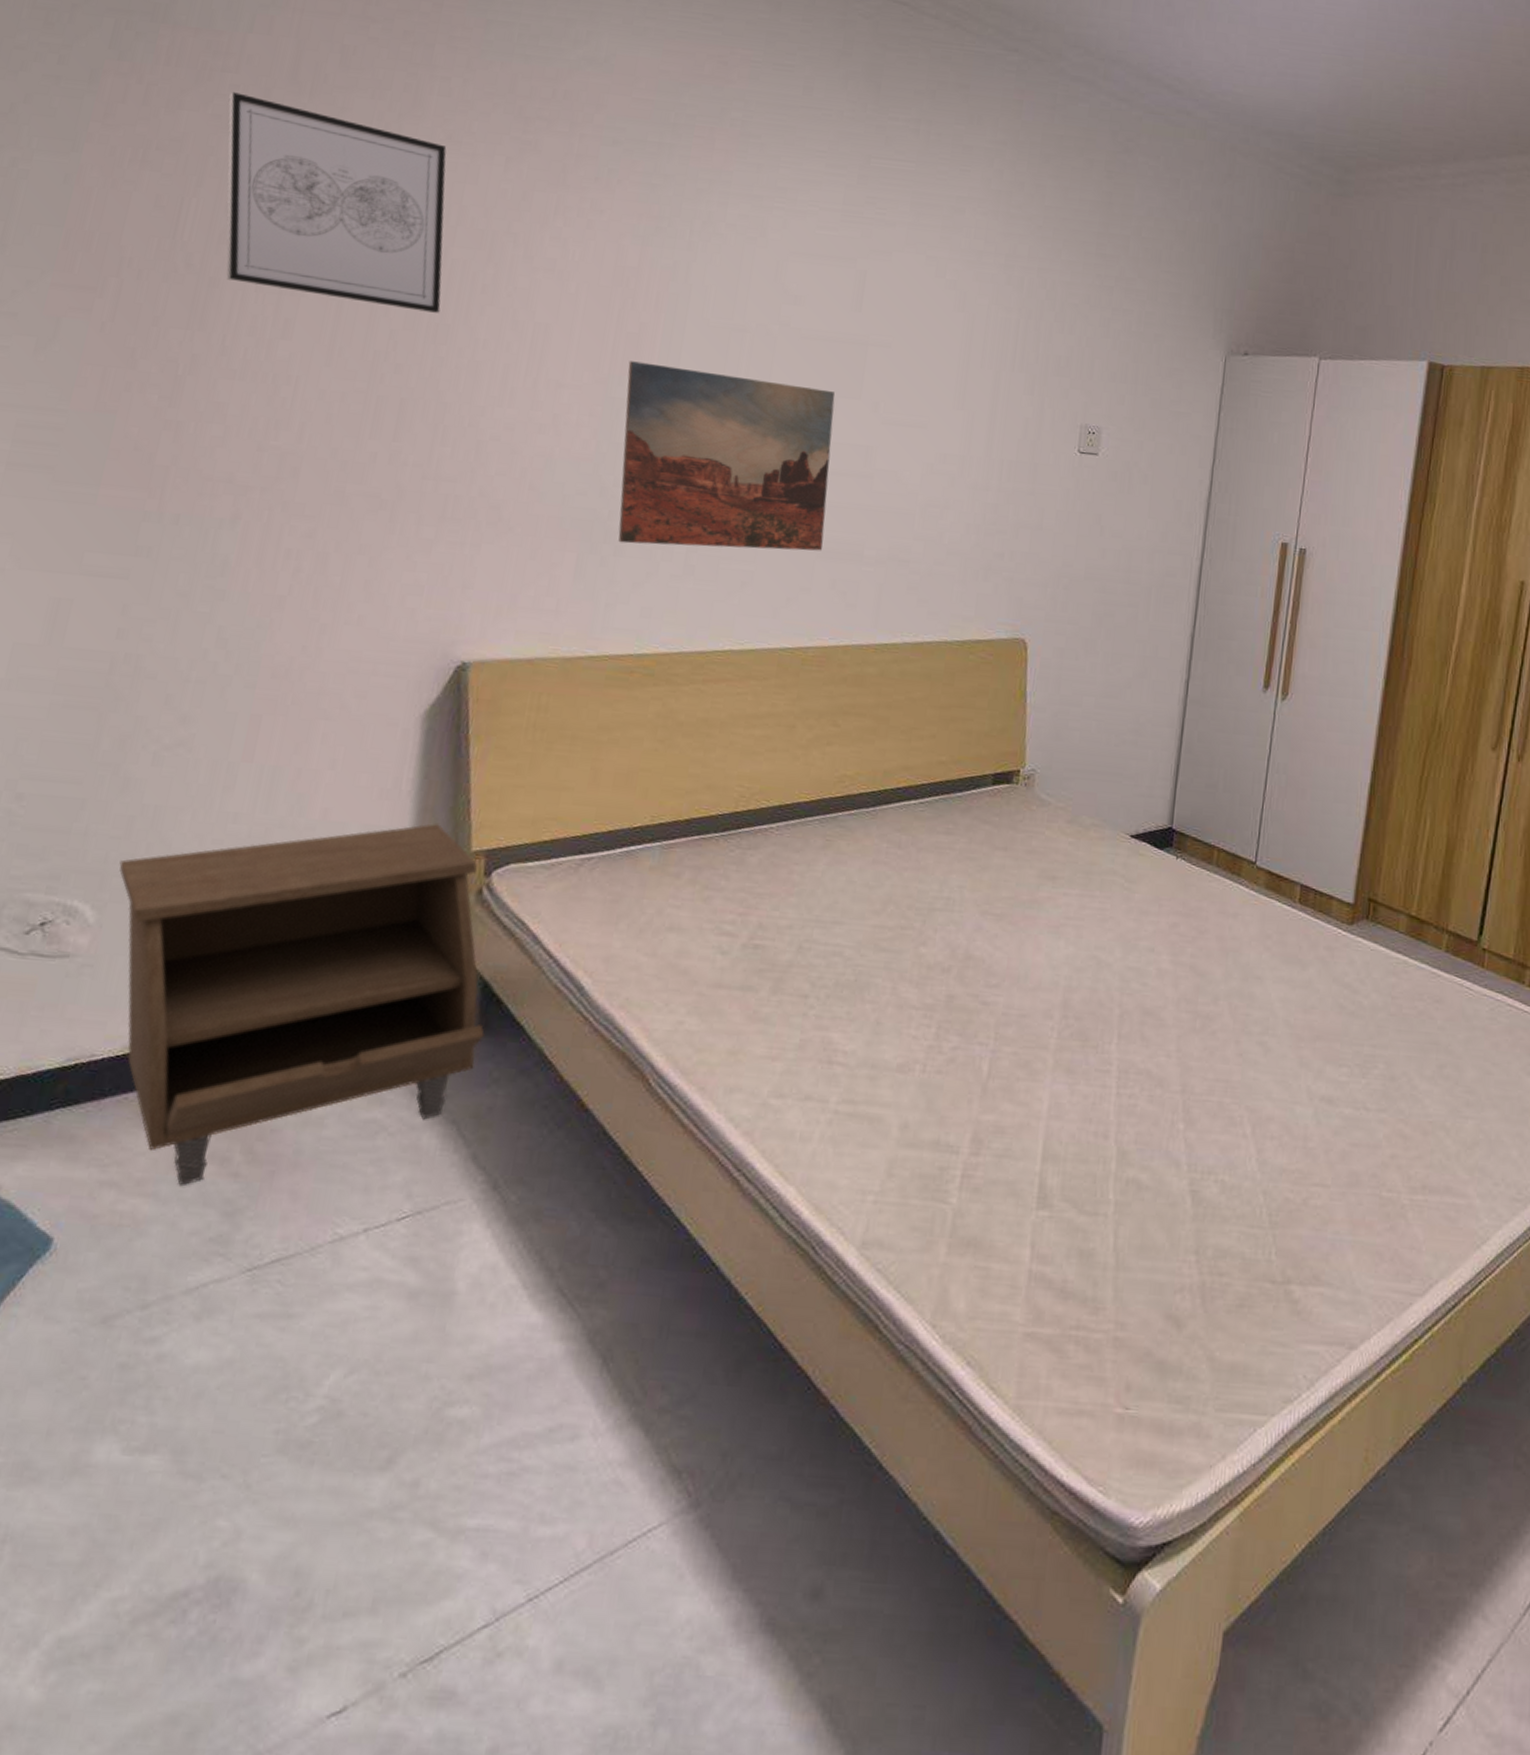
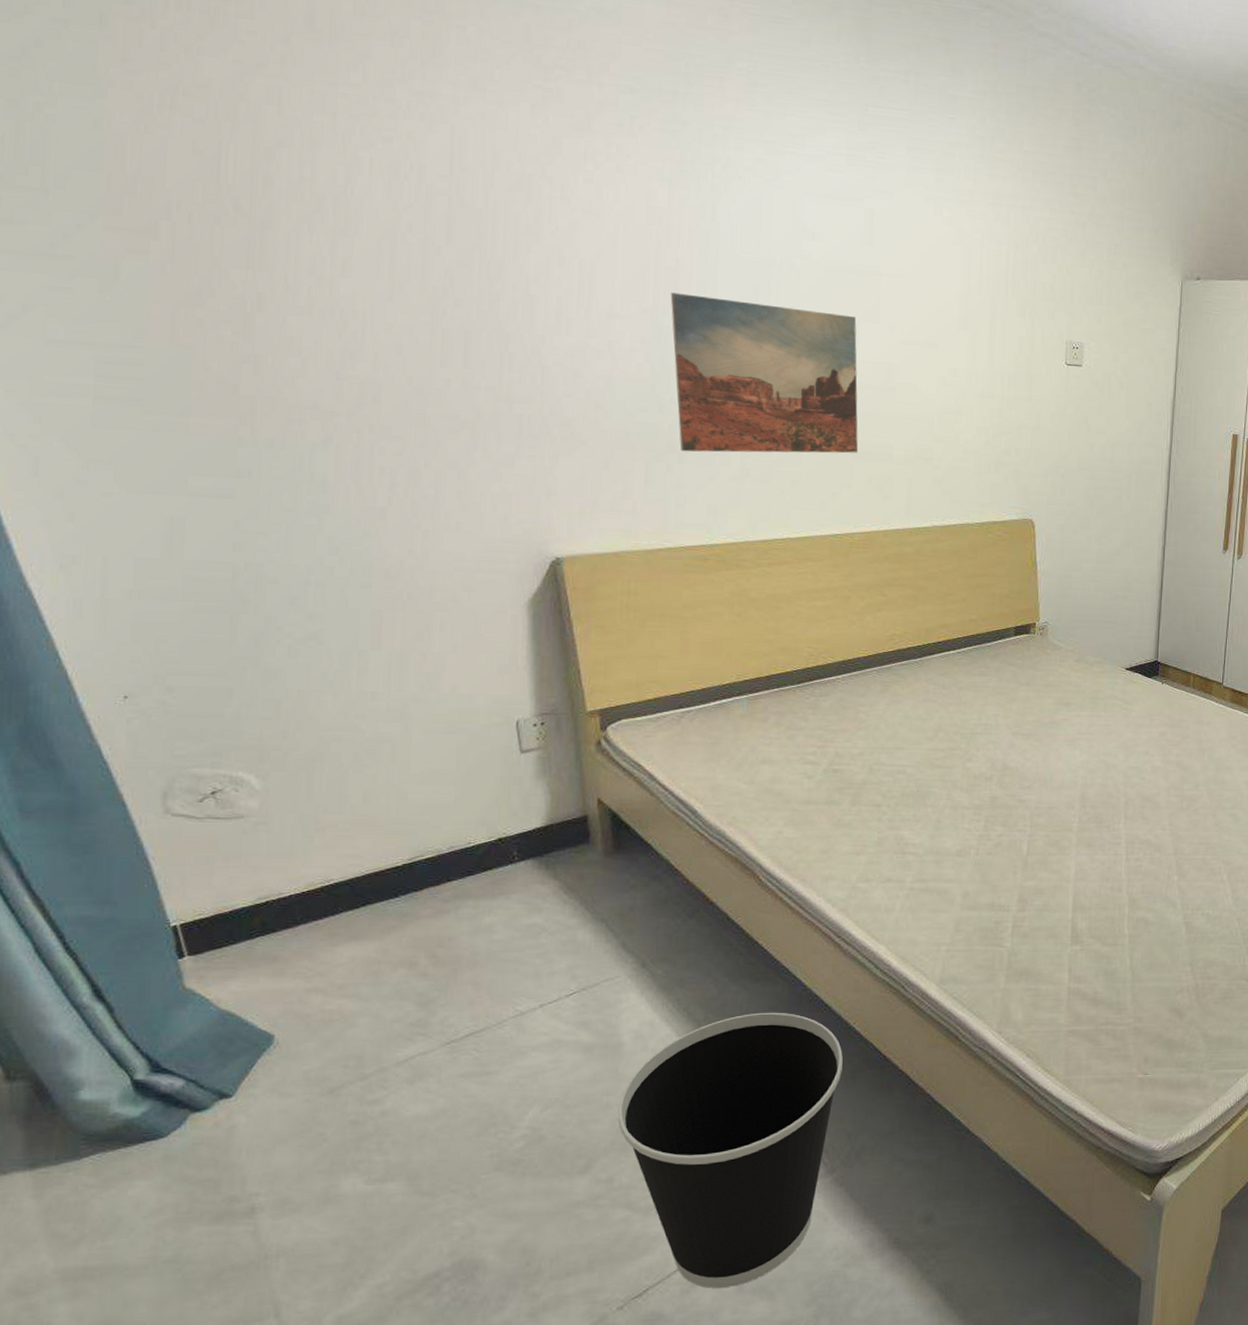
nightstand: present [119,822,484,1187] -> none [274,690,619,987]
wall art: present [226,92,447,313] -> none [248,38,490,251]
wastebasket: none [436,1266,728,1664] -> present [617,1012,843,1289]

